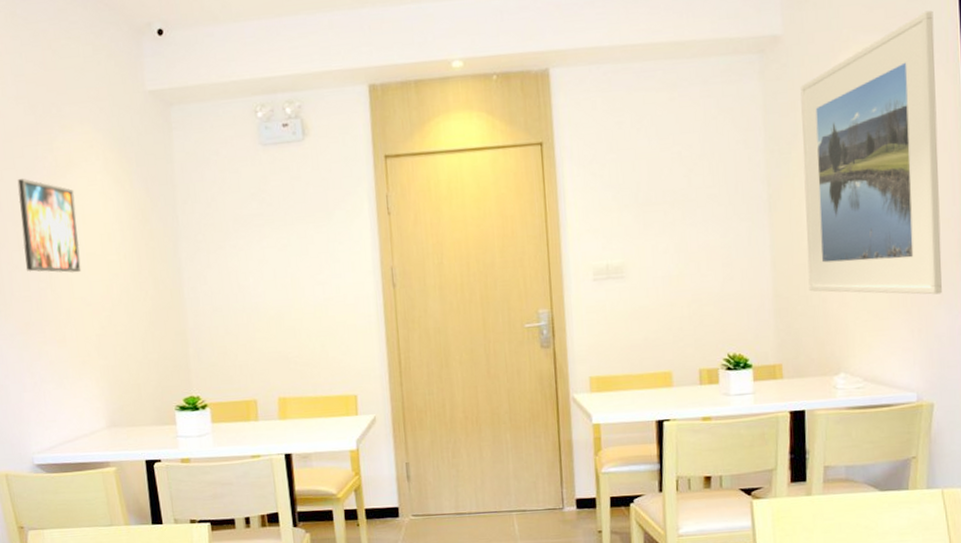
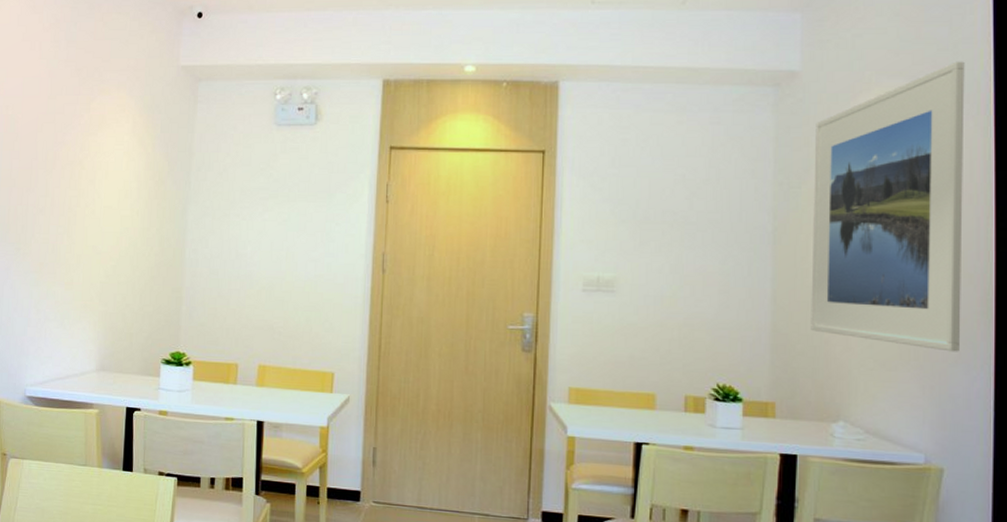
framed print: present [17,179,82,273] -> none [48,133,102,223]

